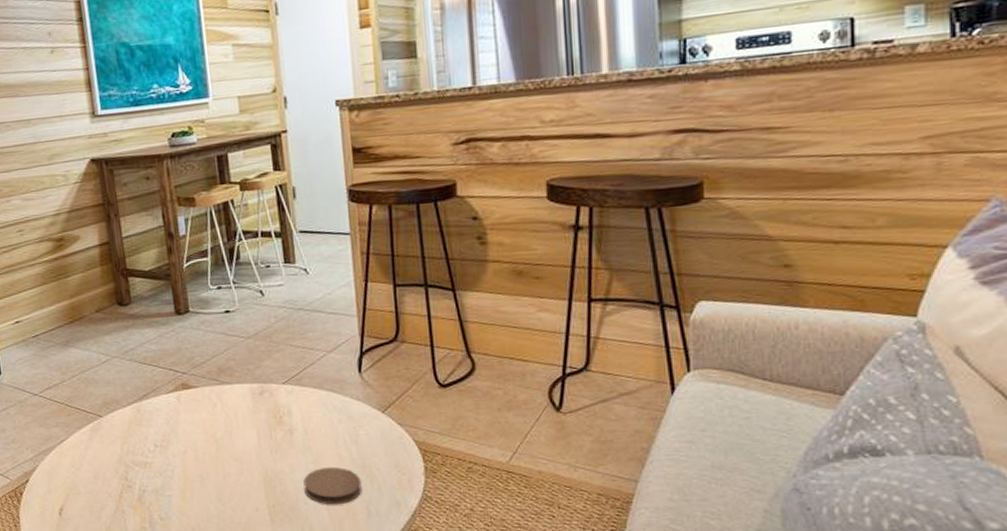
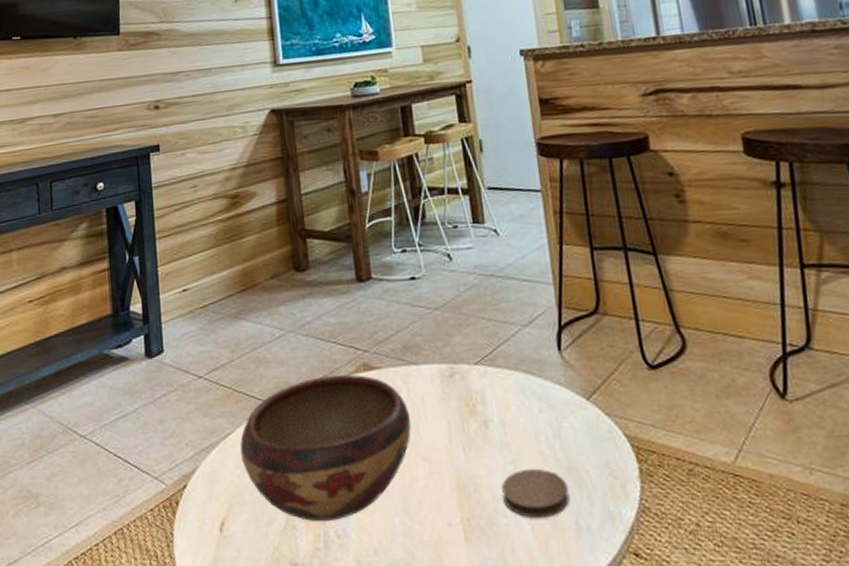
decorative bowl: none [73,392,225,507] -> present [240,374,412,521]

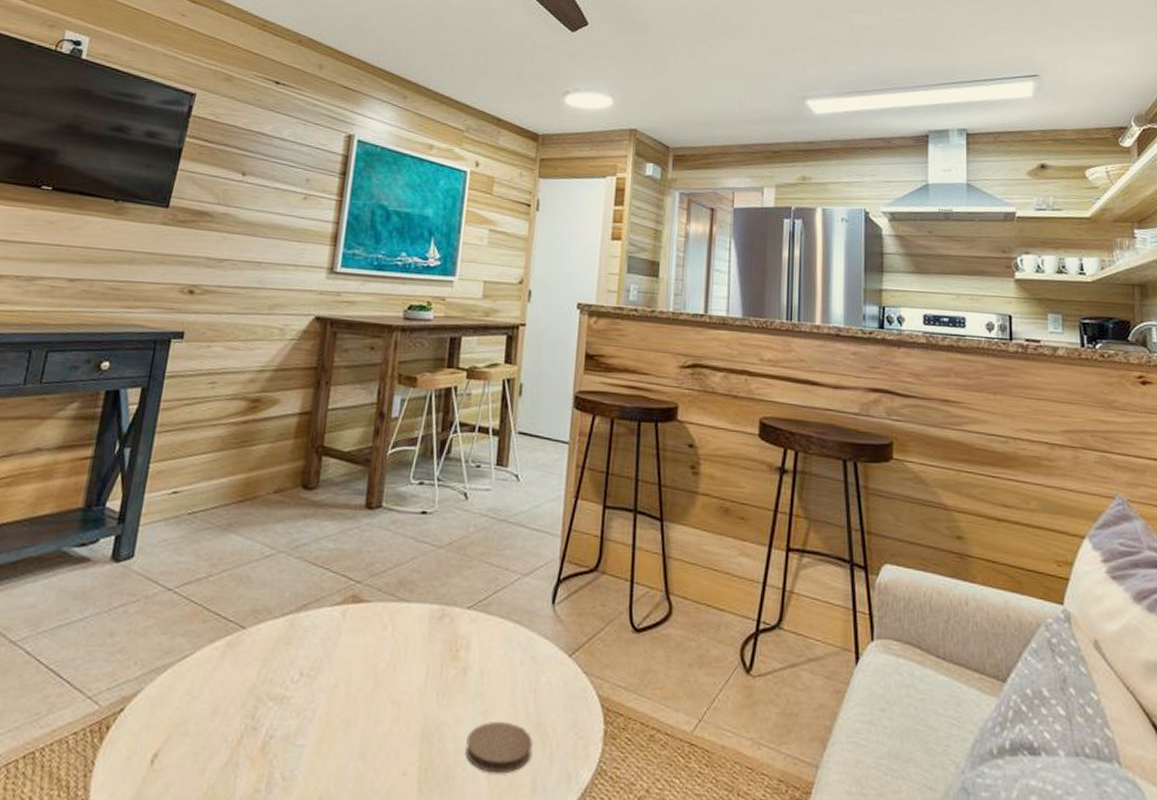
decorative bowl: present [240,374,412,521] -> none [194,603,390,761]

